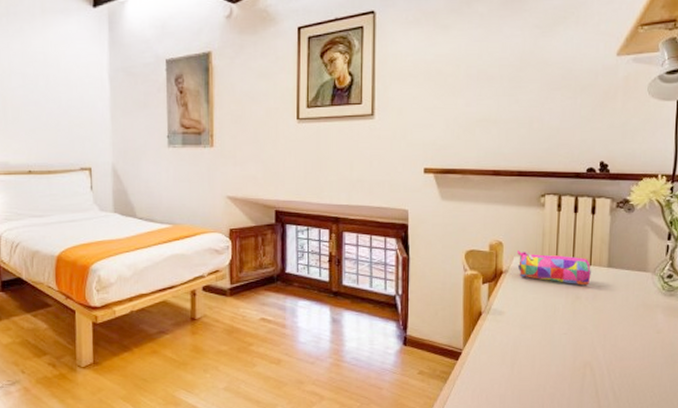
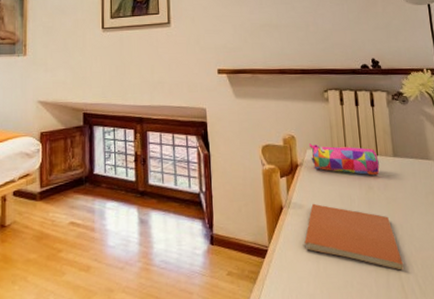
book: none [499,310,601,378] -> present [304,203,404,270]

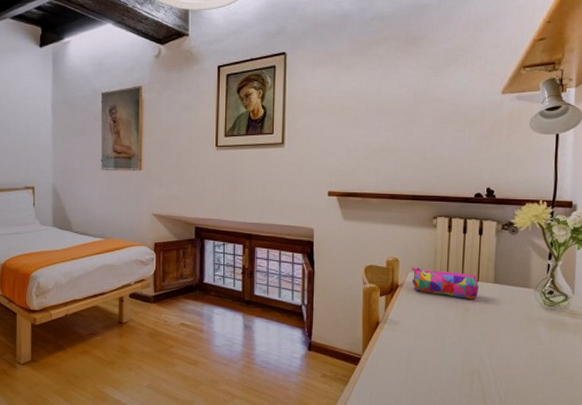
book: present [304,203,404,270] -> none [395,320,488,384]

